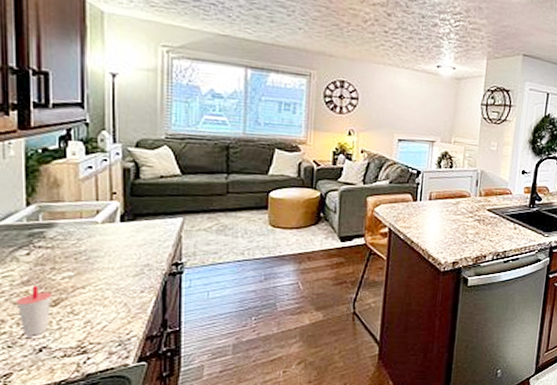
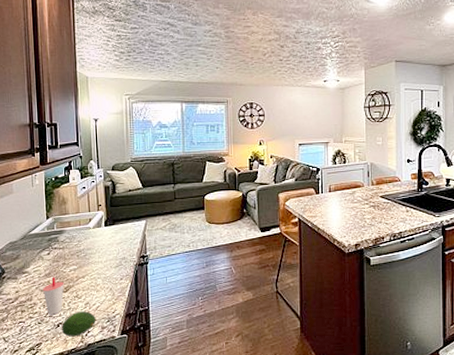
fruit: none [45,332,101,365] -> present [61,311,96,337]

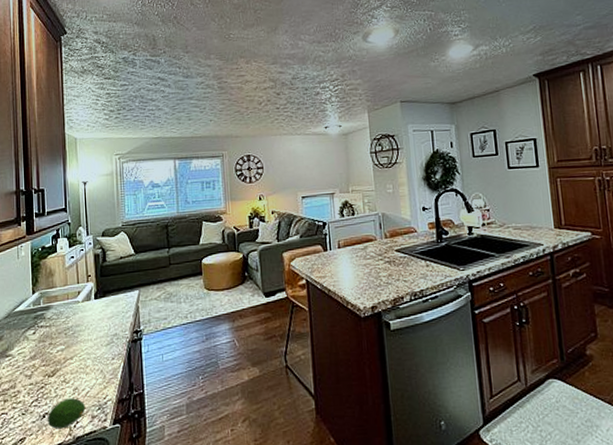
cup: present [42,277,64,315] -> none [27,359,51,404]

